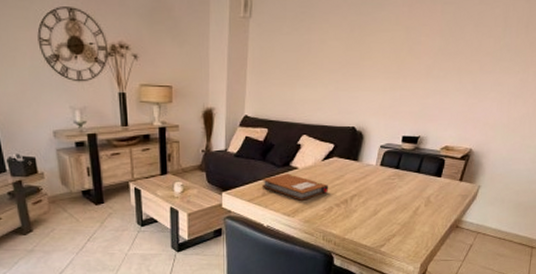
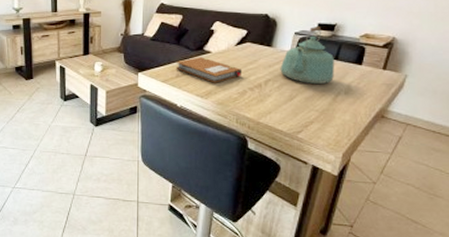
kettle: none [365,138,416,198] -> present [280,25,334,85]

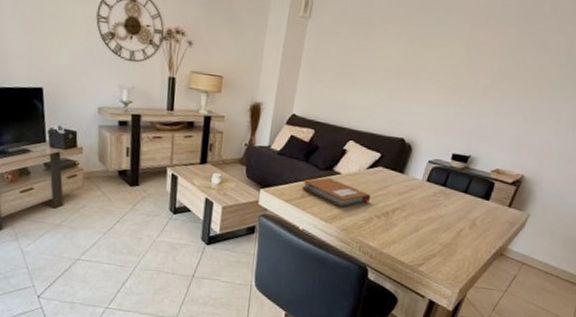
kettle: present [280,25,334,85] -> none [409,155,464,218]

